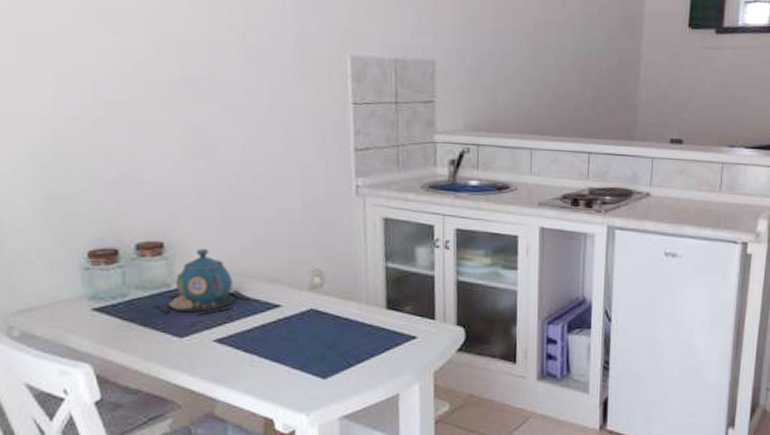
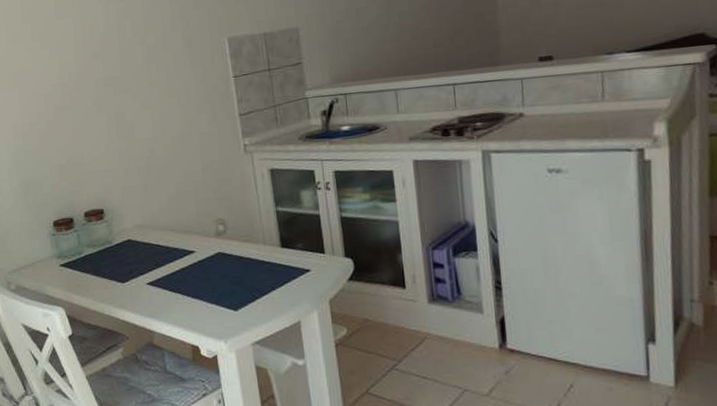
teapot: present [155,249,251,316] -> none [102,211,171,265]

